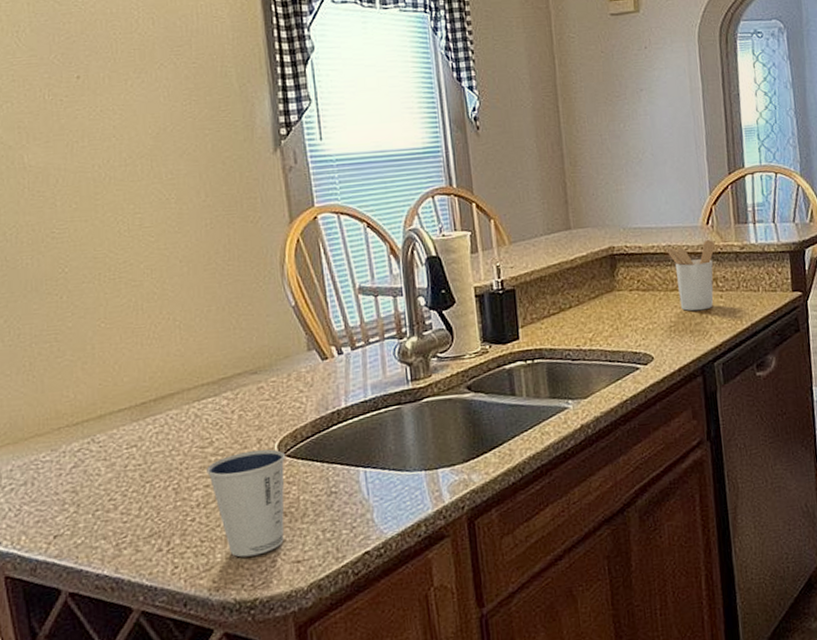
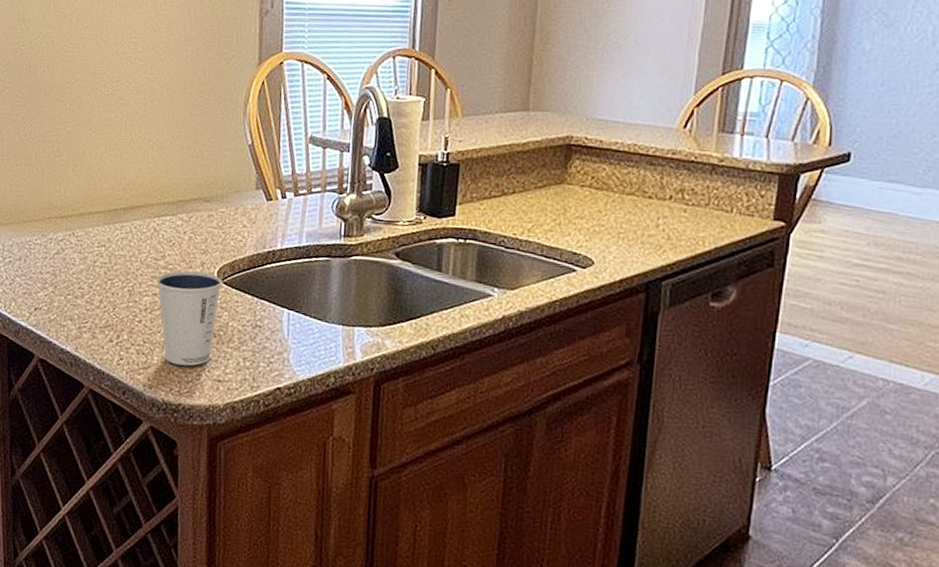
utensil holder: present [665,240,716,311] -> none [629,145,690,222]

